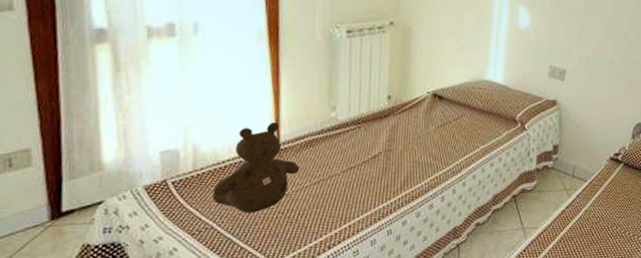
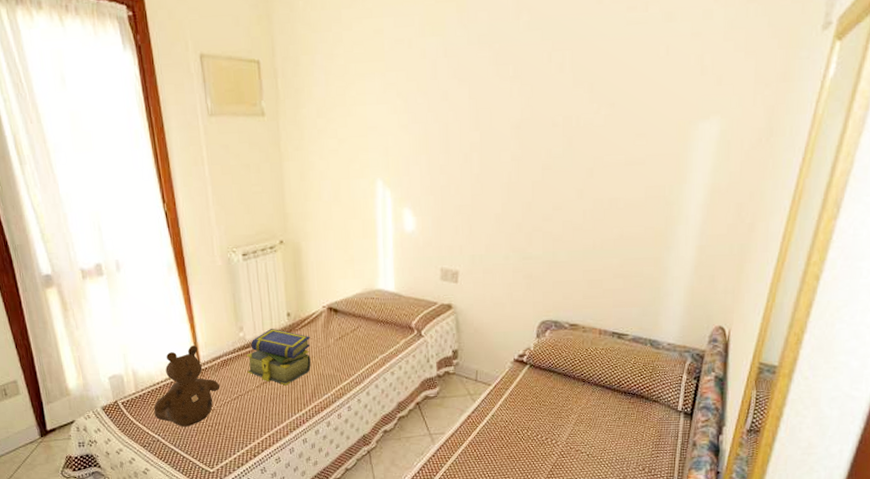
stack of books: none [334,111,410,172] -> present [247,329,311,386]

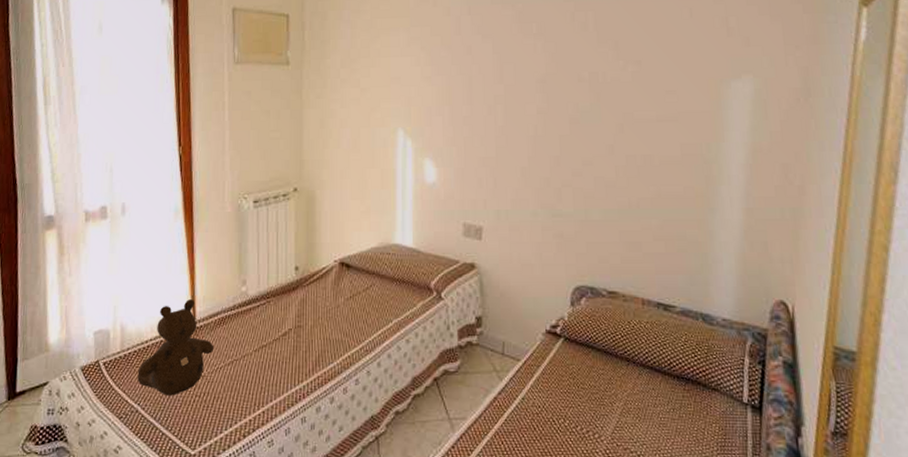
stack of books: present [247,329,311,386] -> none [246,284,319,351]

